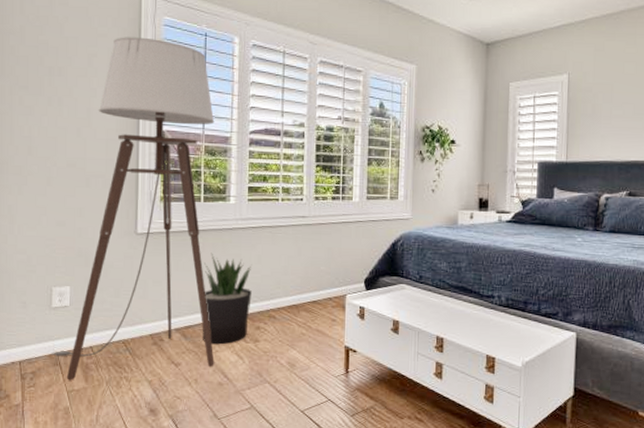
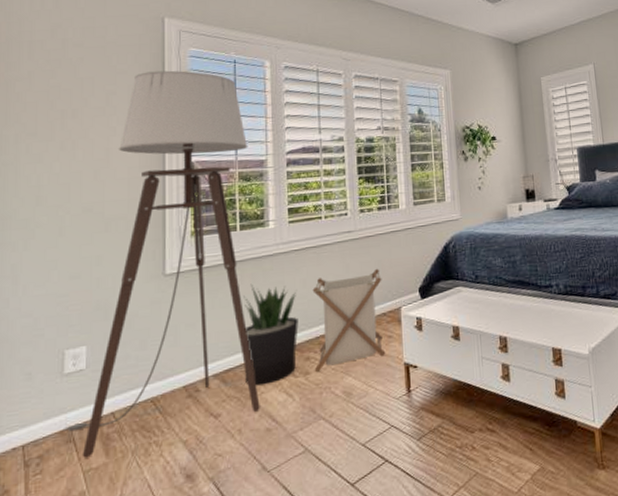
laundry basket: none [264,255,331,341] -> present [312,268,386,372]

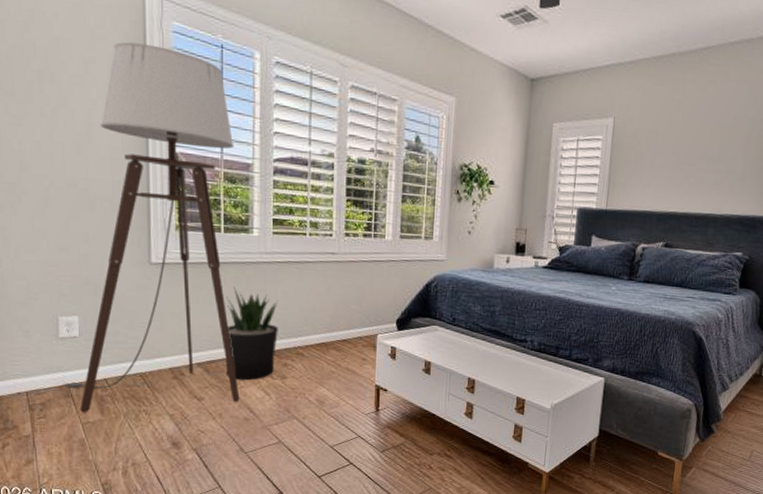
laundry basket: present [312,268,386,372] -> none [292,293,362,378]

